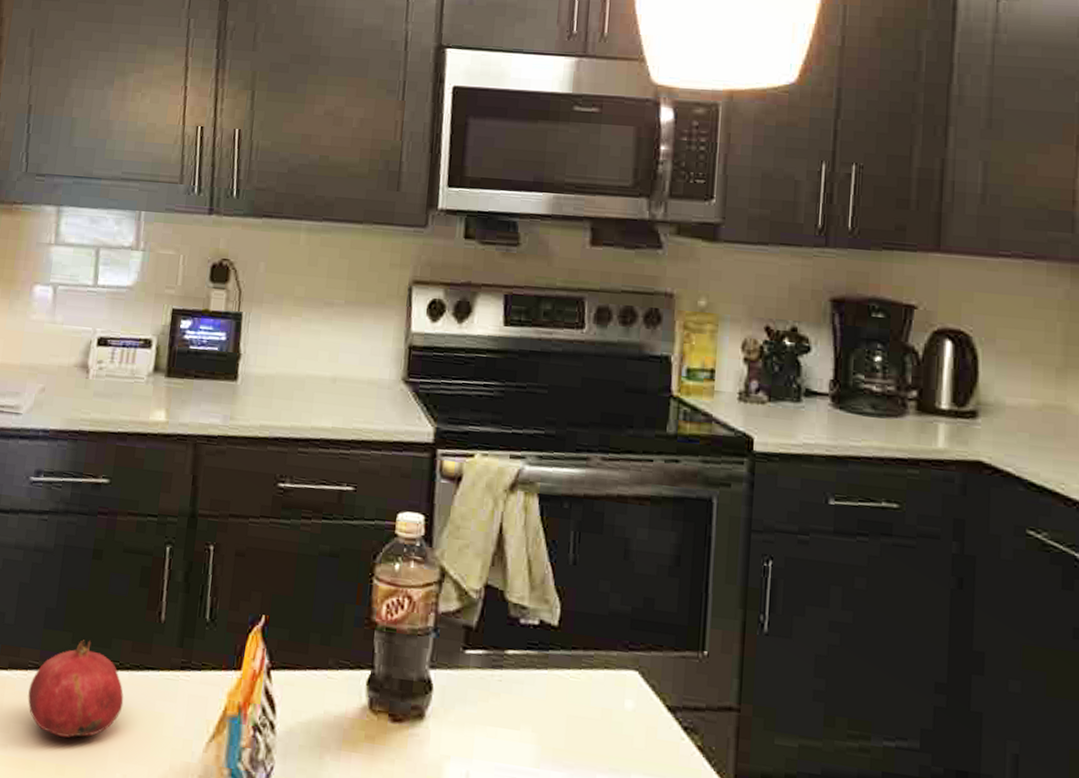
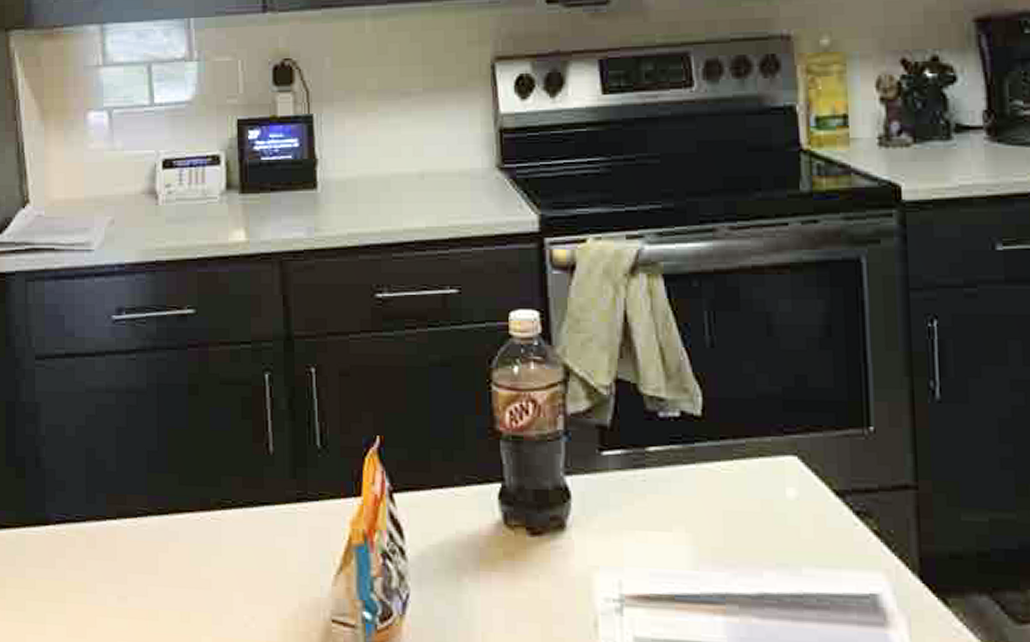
fruit: present [28,640,124,738] -> none [141,480,242,583]

